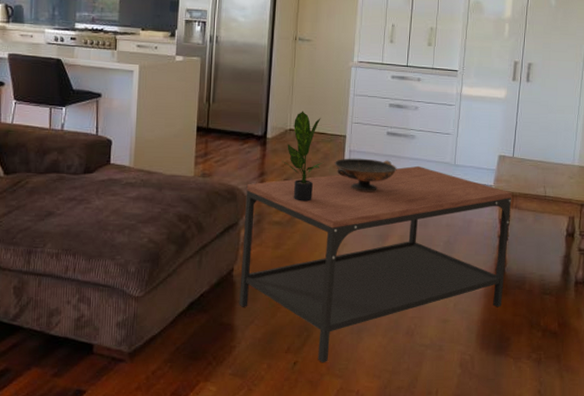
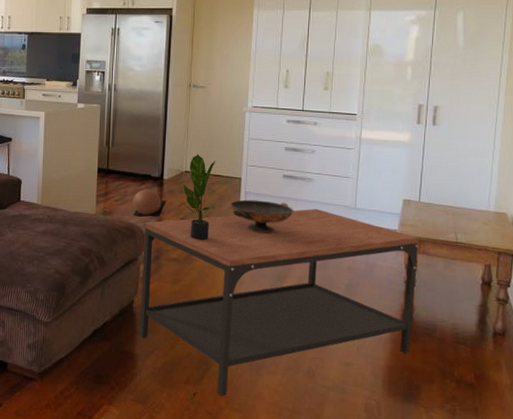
ball: none [233,149,270,179] -> present [132,190,167,217]

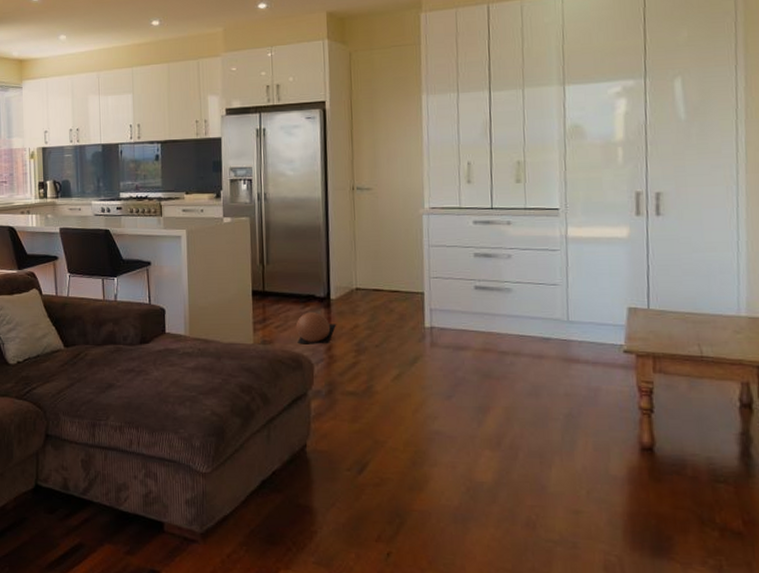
coffee table: present [139,209,419,397] -> none [312,325,655,556]
potted plant: present [178,154,220,241] -> none [350,267,400,369]
decorative bowl: present [230,199,294,234] -> none [412,318,492,357]

